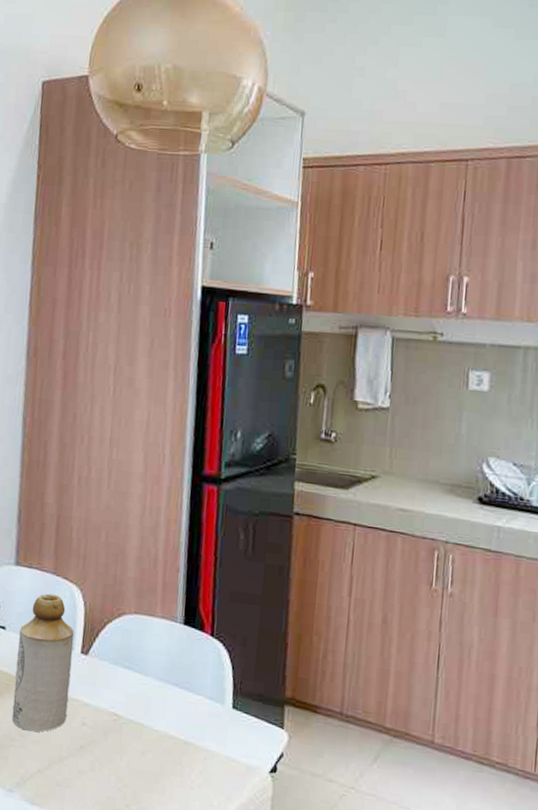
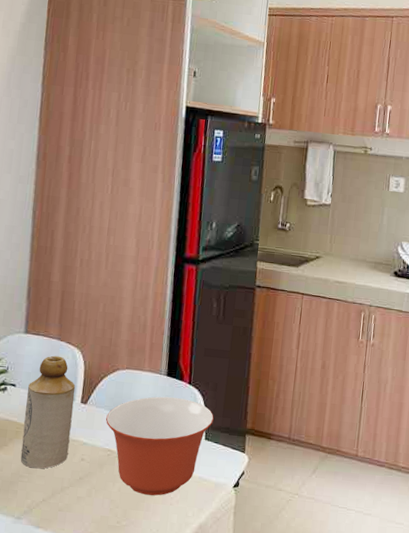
mixing bowl: none [111,650,243,776] -> present [106,396,214,496]

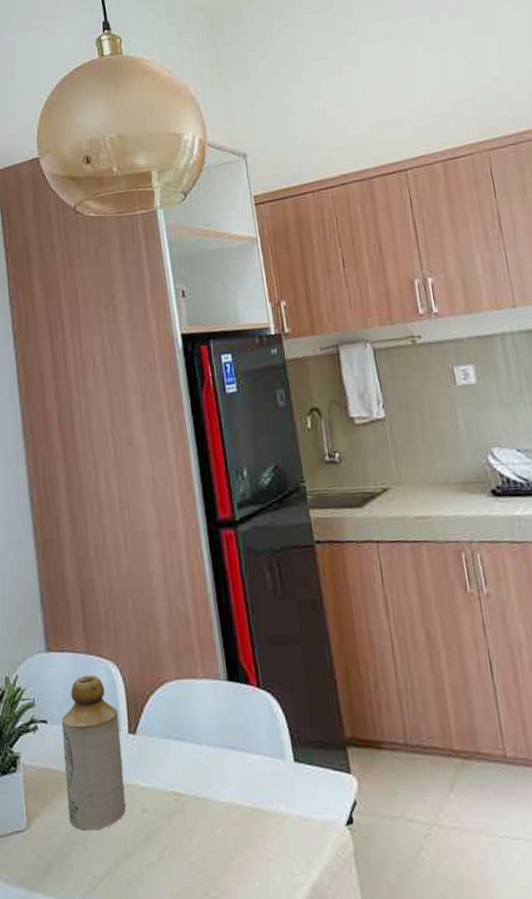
mixing bowl: present [106,396,214,496] -> none [163,708,300,851]

